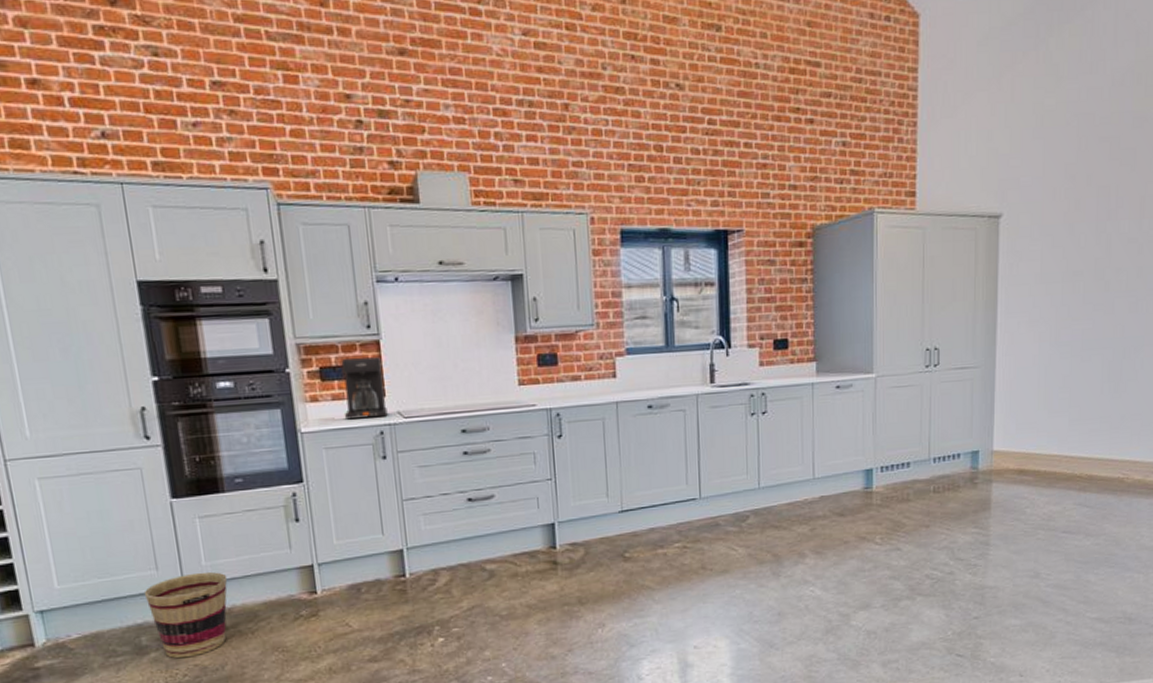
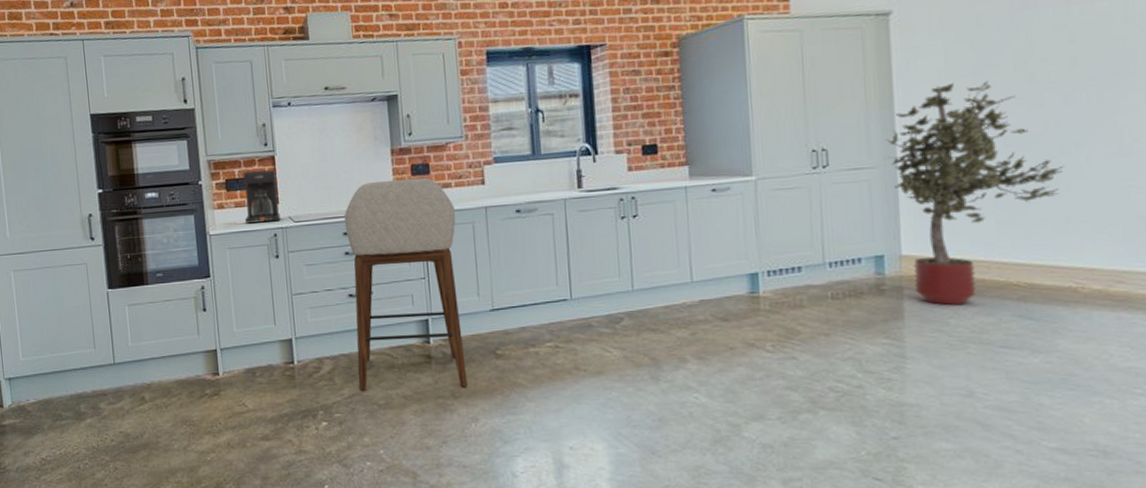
basket: present [144,572,228,659] -> none [84,352,148,426]
bar stool: none [461,369,595,604] -> present [344,178,468,392]
potted tree: none [988,287,1124,497] -> present [886,80,1064,306]

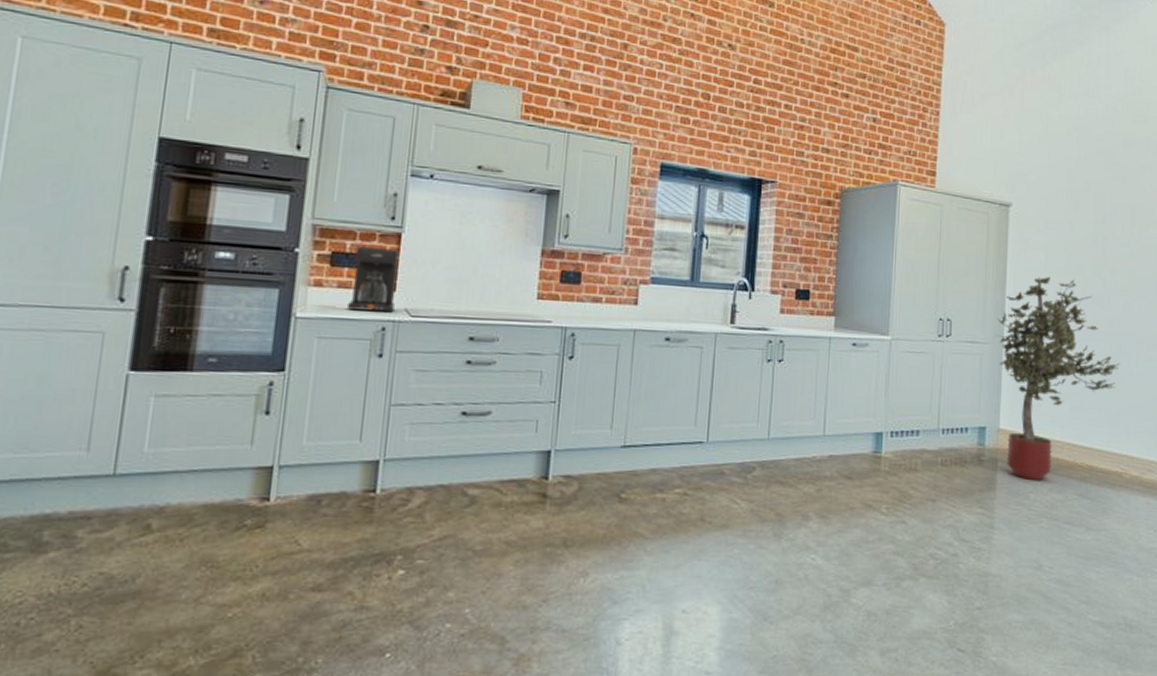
bar stool: present [344,178,468,392] -> none [453,283,602,535]

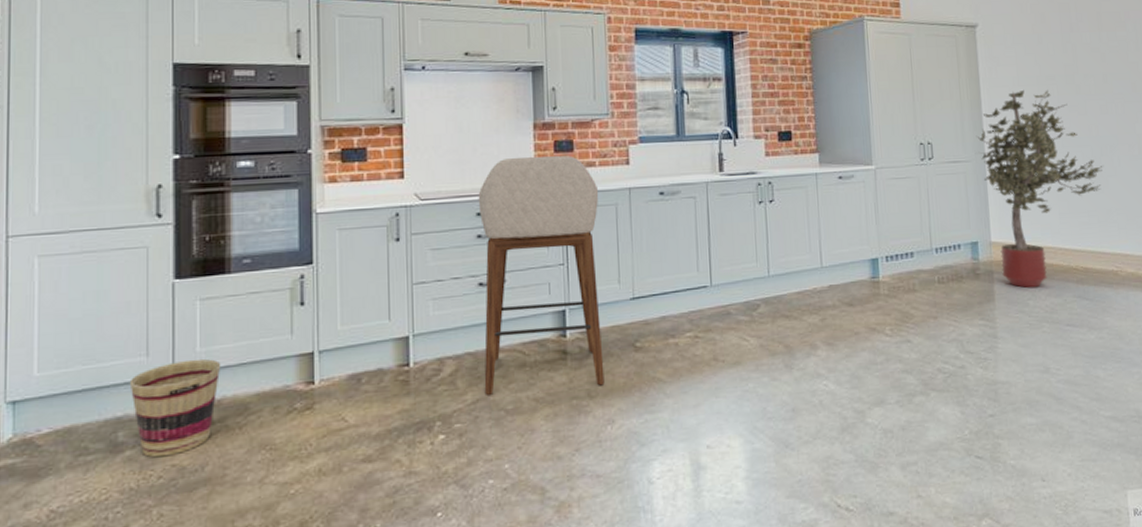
basket: none [63,459,170,563] -> present [129,359,221,458]
coffee maker: present [346,246,400,313] -> none [361,140,405,201]
bar stool: none [453,283,602,535] -> present [478,155,605,397]

